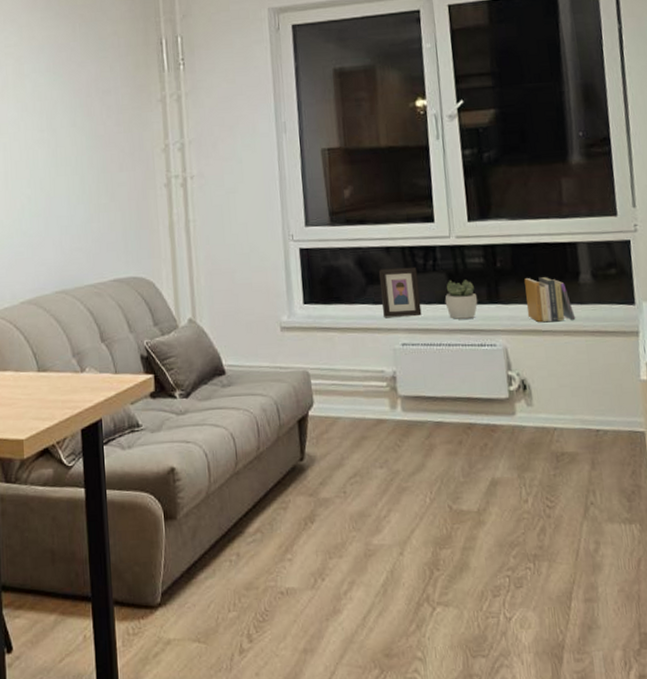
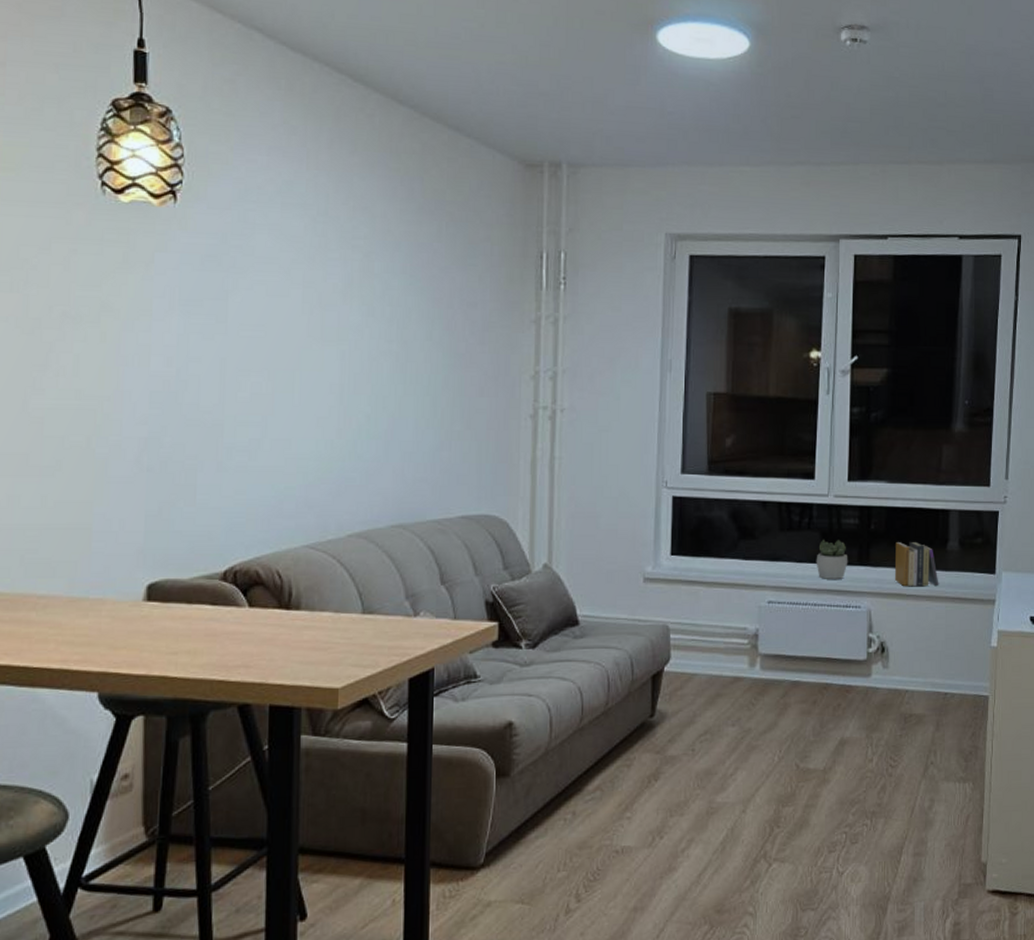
picture frame: present [378,267,422,318] -> none [752,523,792,575]

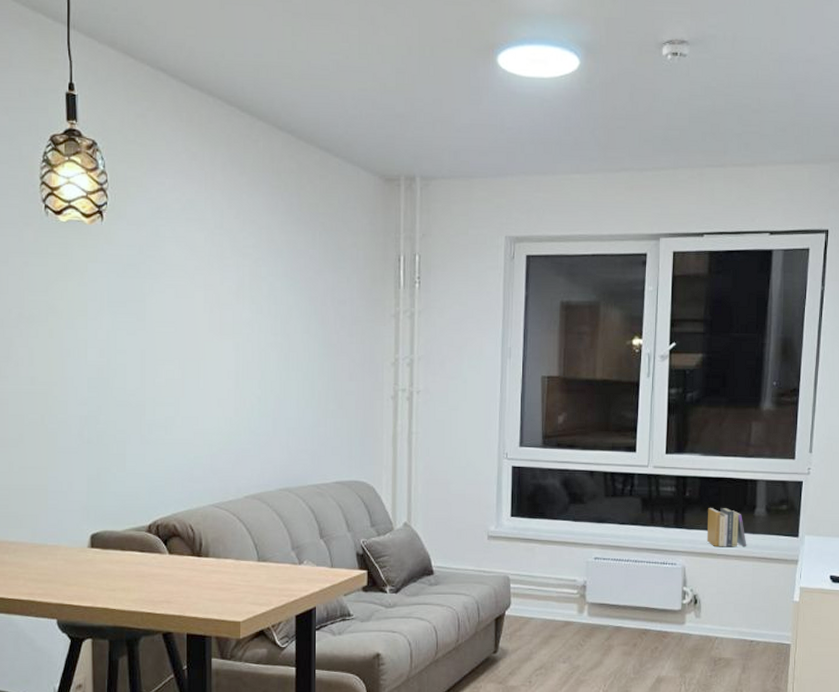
succulent plant: present [816,539,848,580] -> none [637,504,666,540]

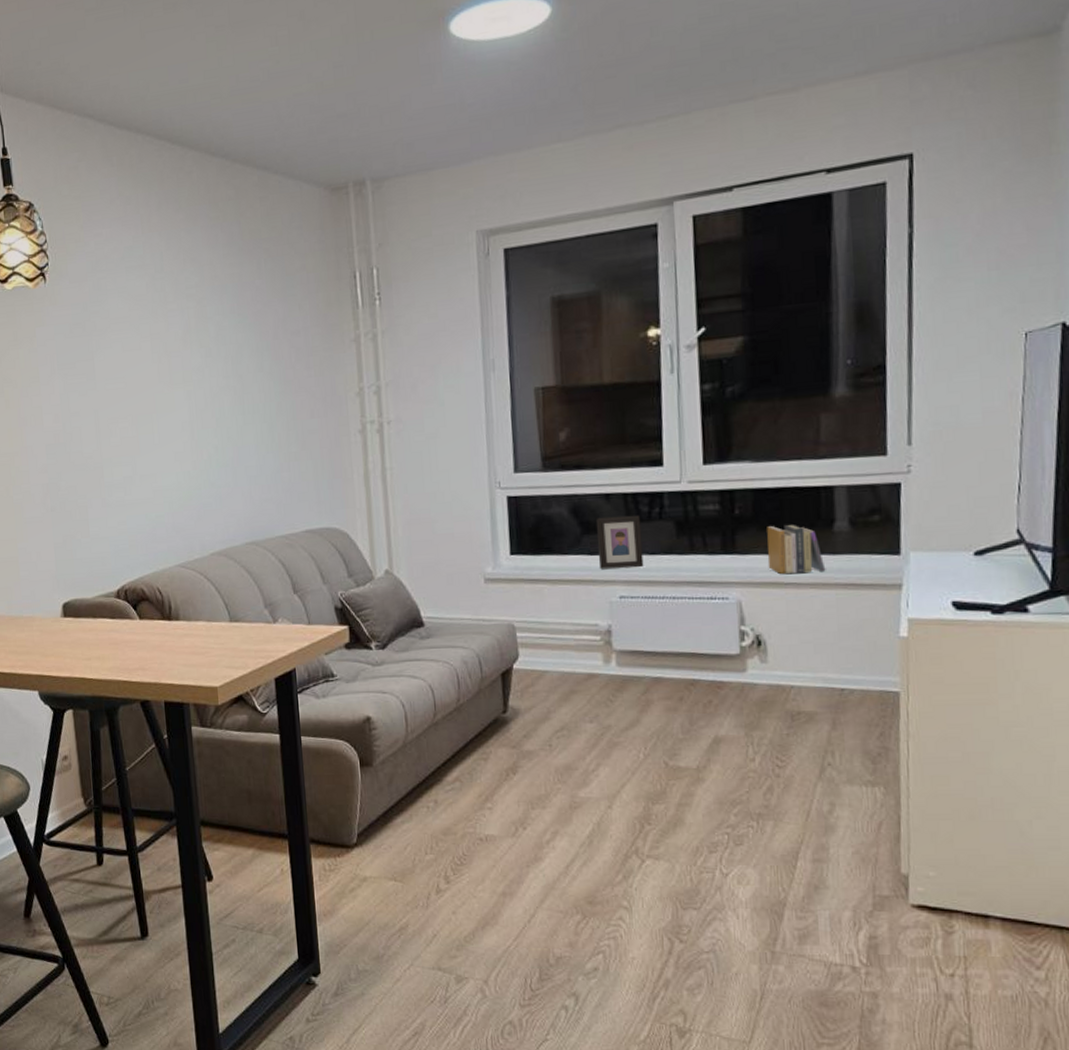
picture frame: none [580,490,616,535] -> present [595,515,644,569]

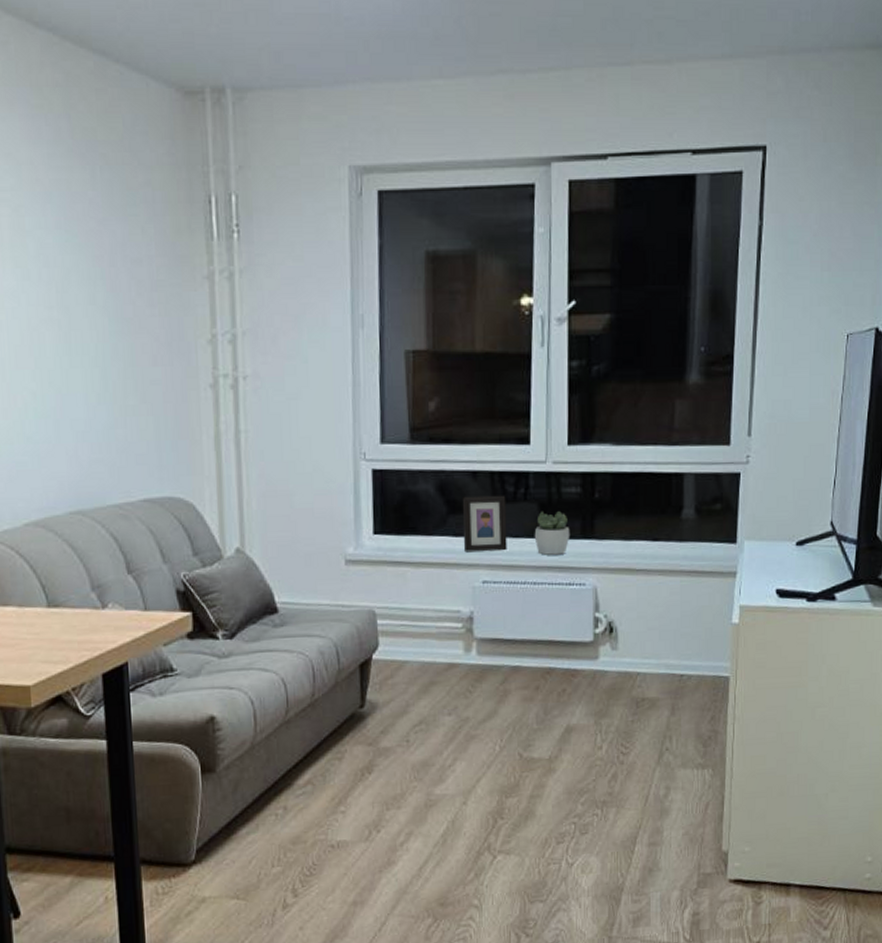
succulent plant: none [671,528,710,572] -> present [534,511,571,556]
books: present [767,524,826,575] -> none [622,509,673,561]

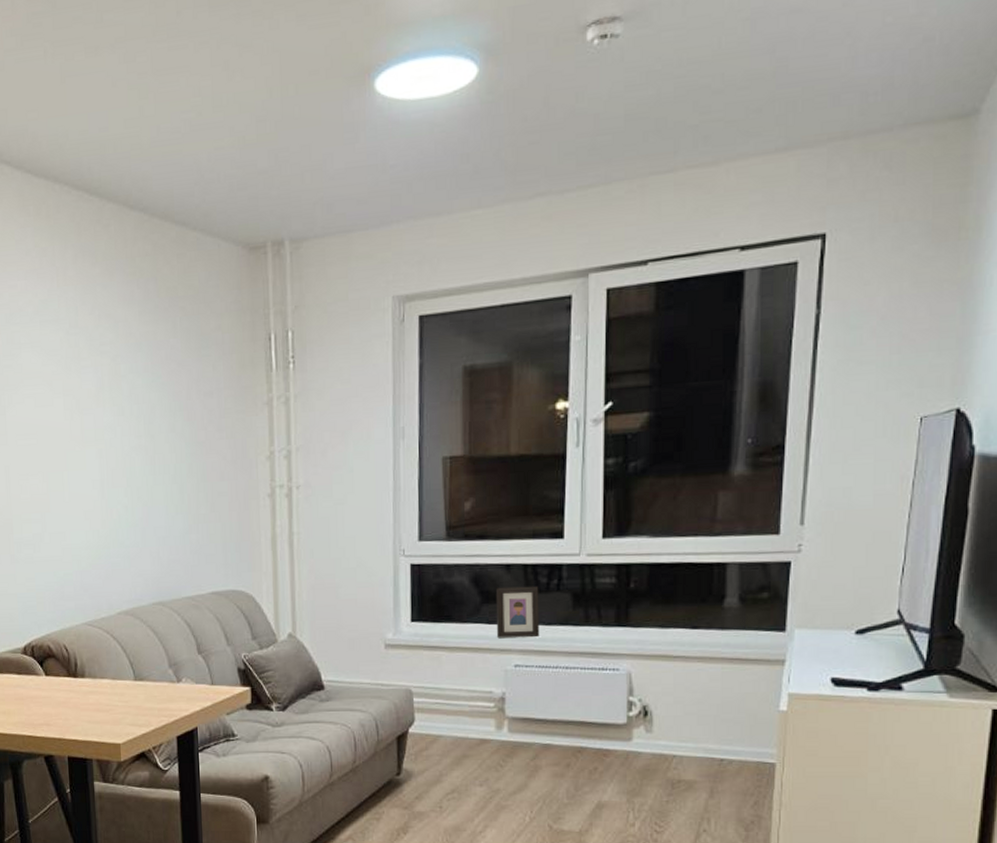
succulent plant: present [534,511,571,556] -> none [567,600,604,643]

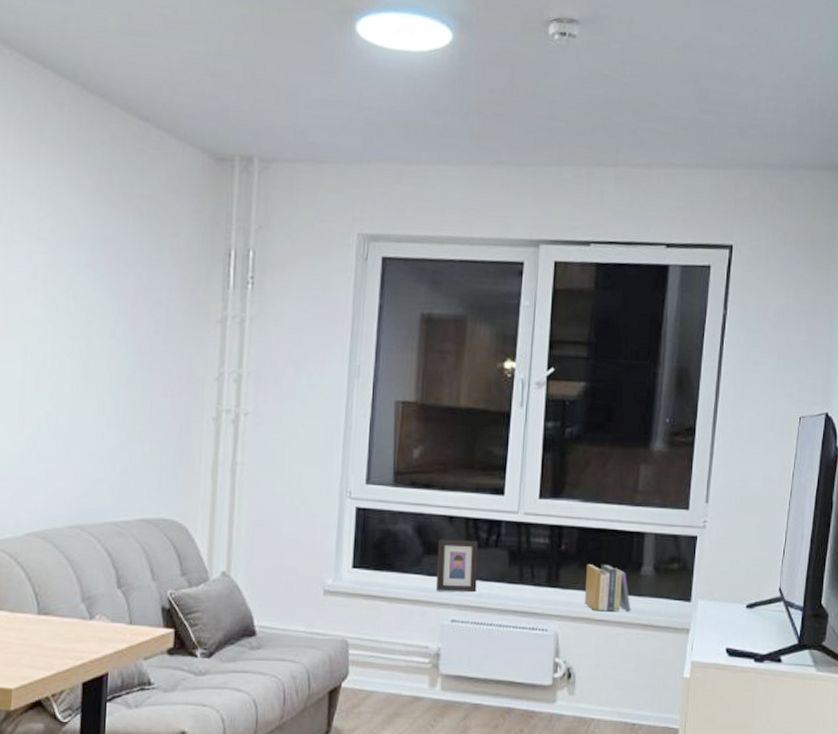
books: none [658,598,714,648] -> present [584,564,631,612]

